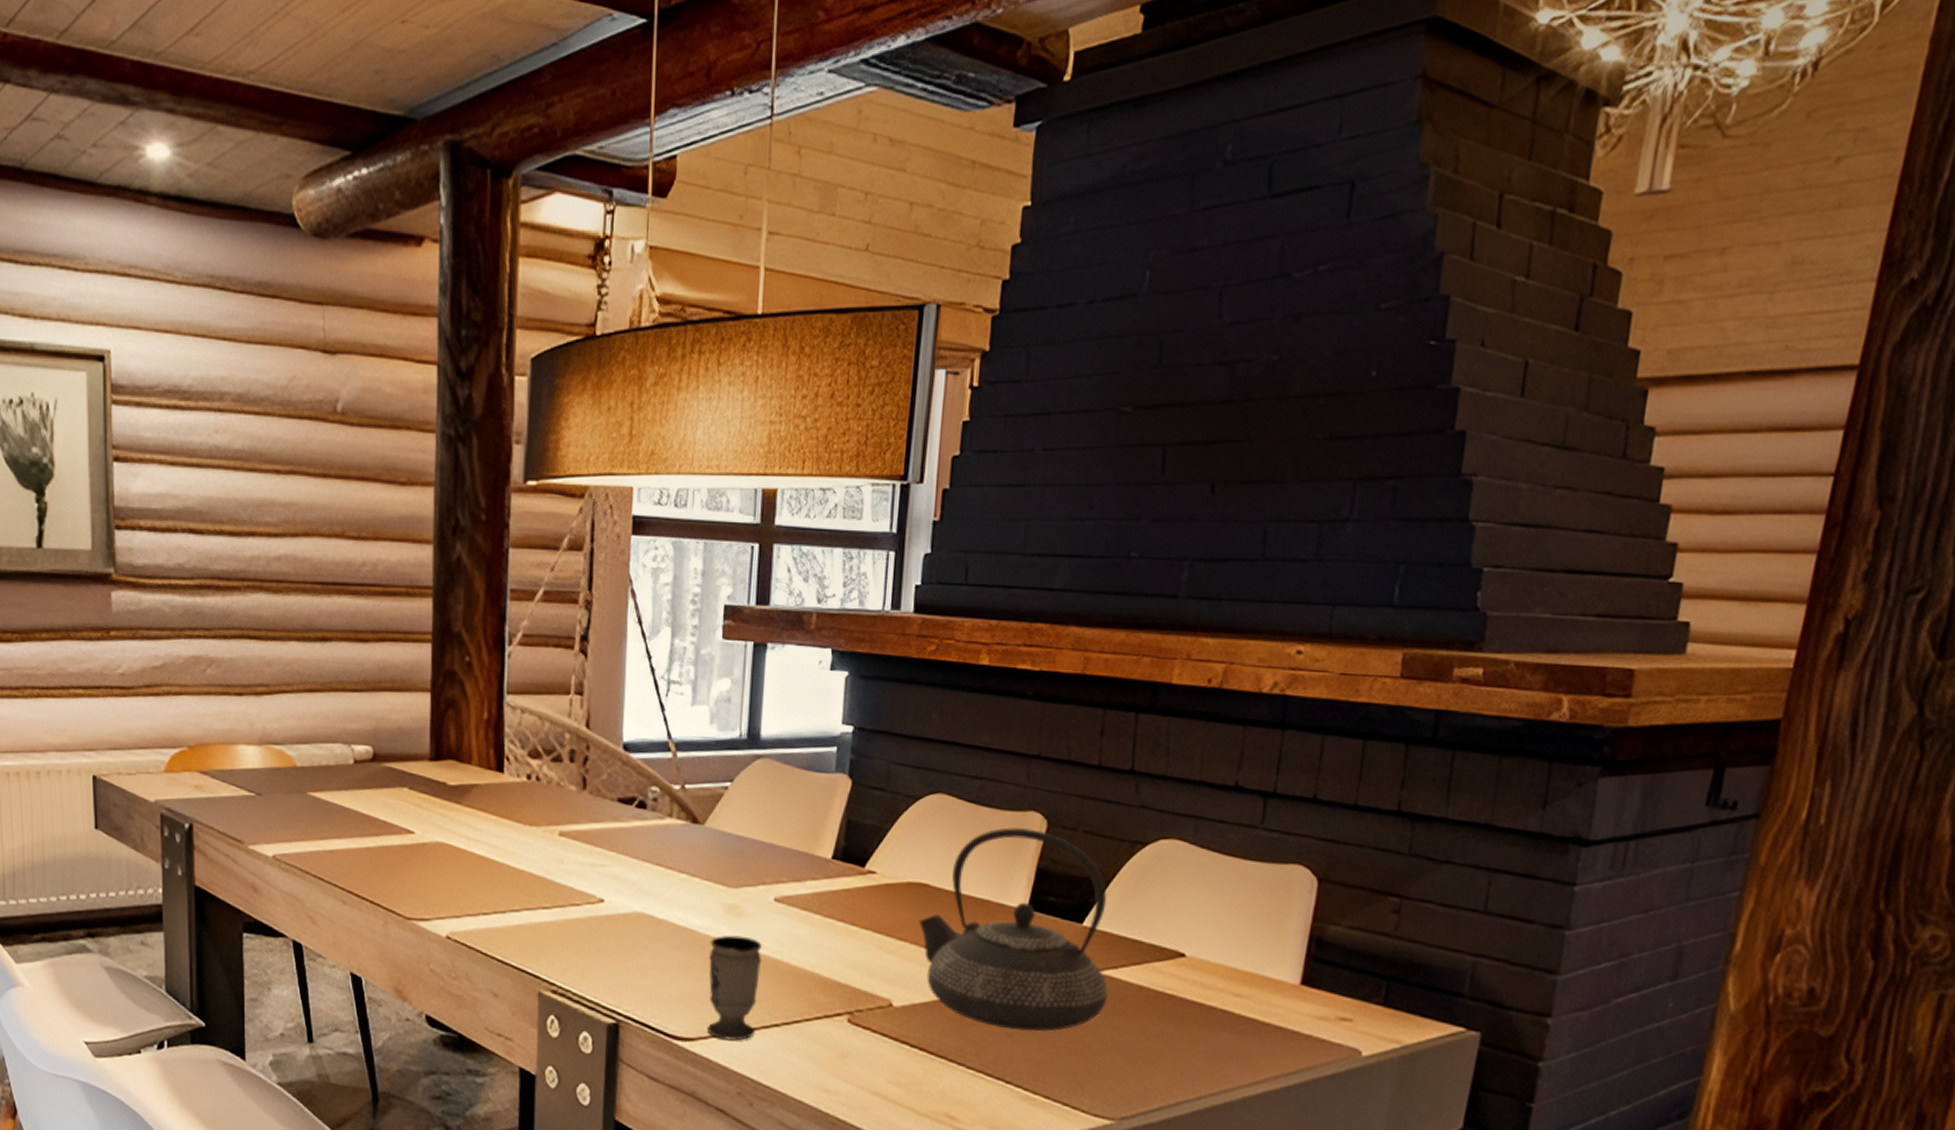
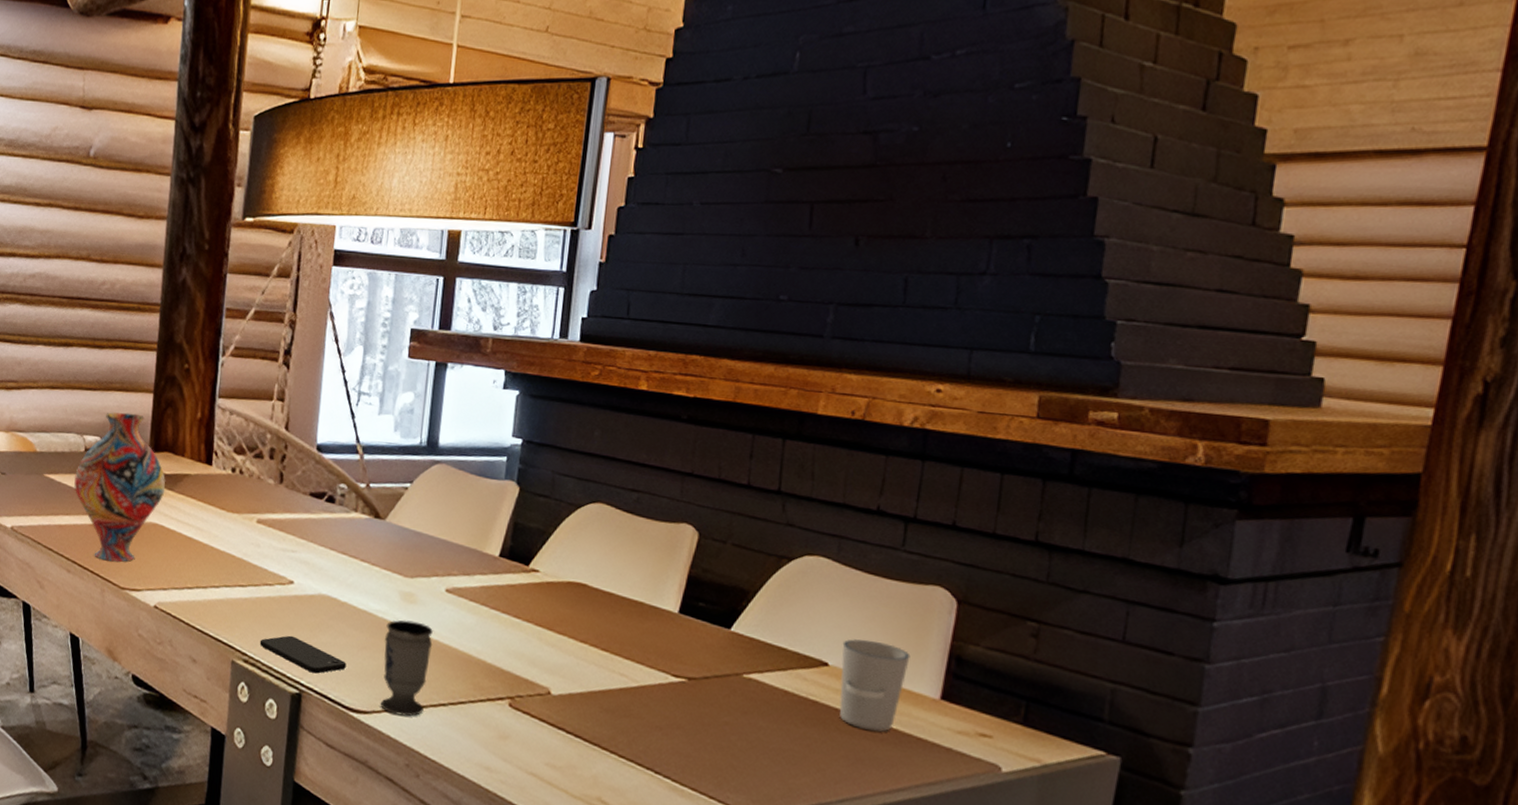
vase: none [344,716,452,889] -> present [74,412,166,562]
smartphone: none [569,960,668,1001] -> present [259,635,347,674]
teapot: present [918,827,1109,1032] -> none [576,537,754,728]
cup: none [1197,926,1270,1023] -> present [839,639,911,732]

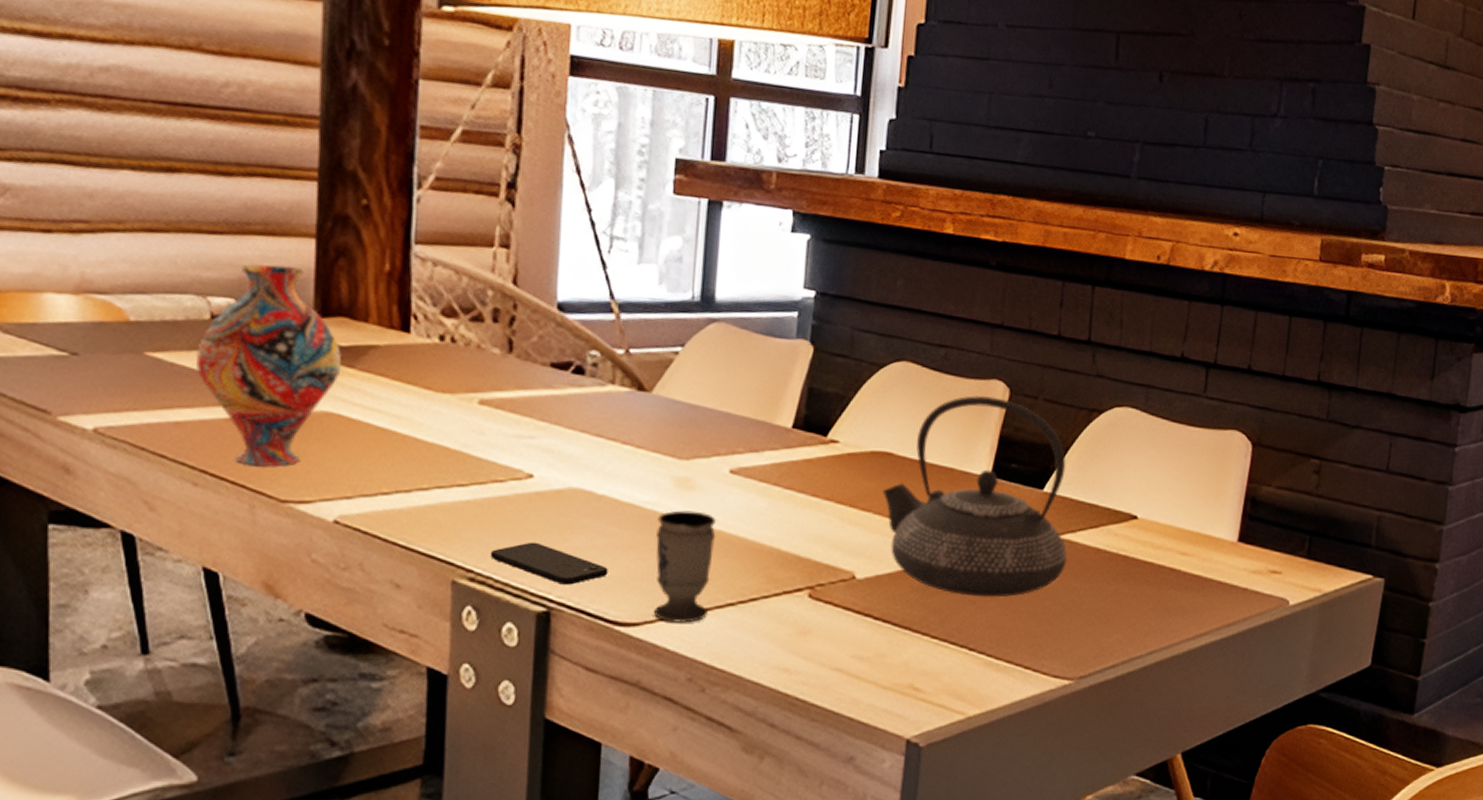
teapot: none [576,537,754,728] -> present [882,395,1068,597]
cup: present [839,639,911,732] -> none [1148,489,1212,580]

